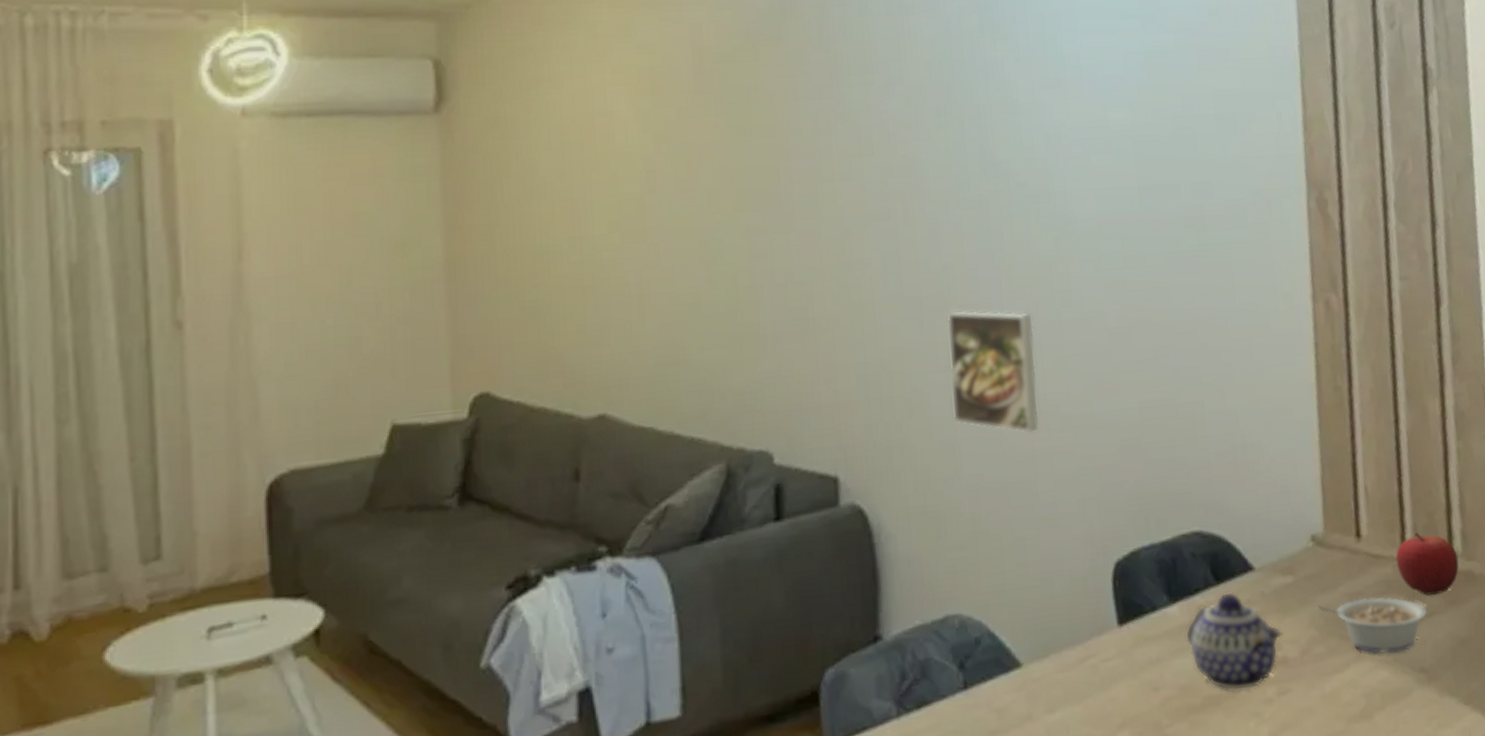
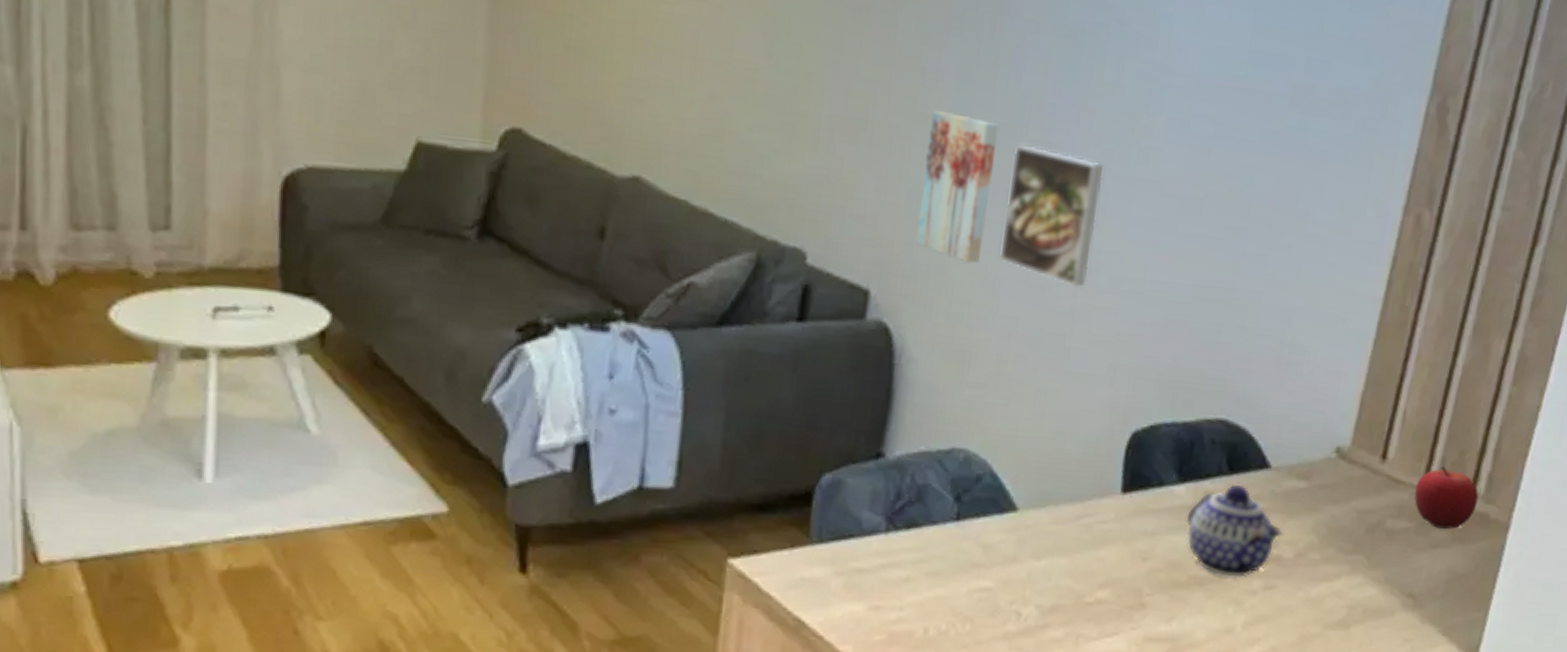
wall art: none [866,295,936,432] -> present [916,111,999,264]
legume: present [1318,596,1427,654] -> none [1324,515,1432,575]

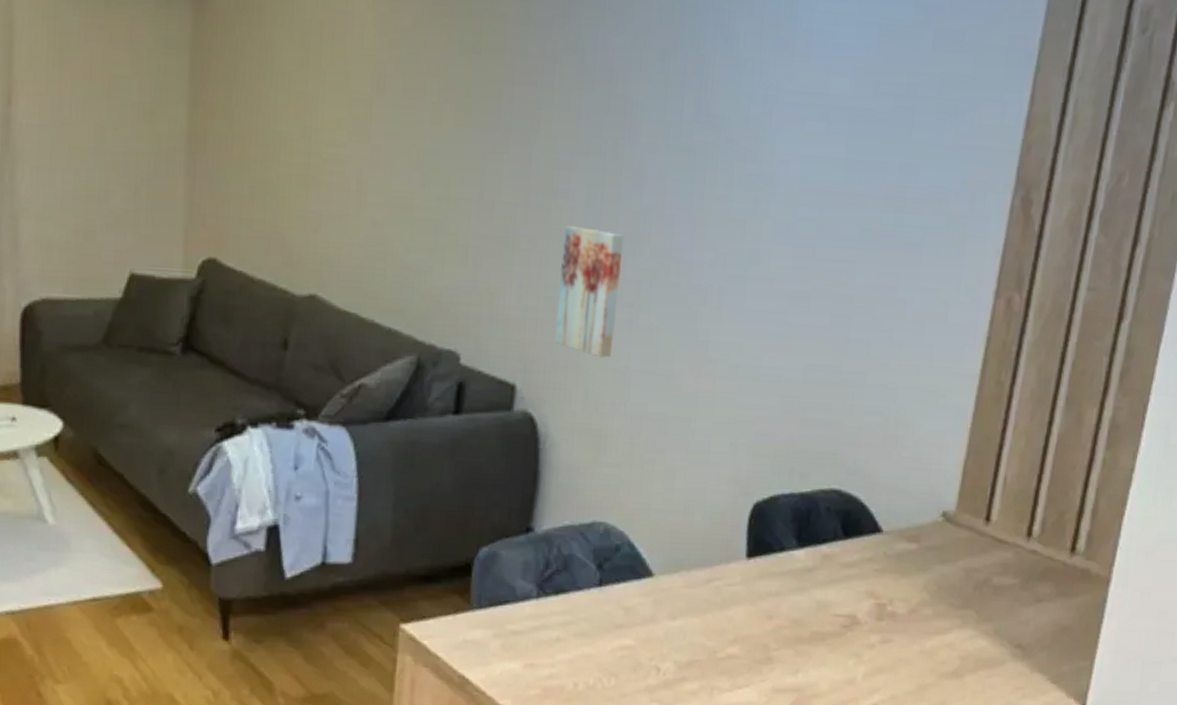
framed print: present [998,145,1103,287] -> none [628,252,718,375]
teapot: present [1186,484,1283,578] -> none [806,547,897,633]
fruit: present [1414,466,1479,529] -> none [1018,526,1080,584]

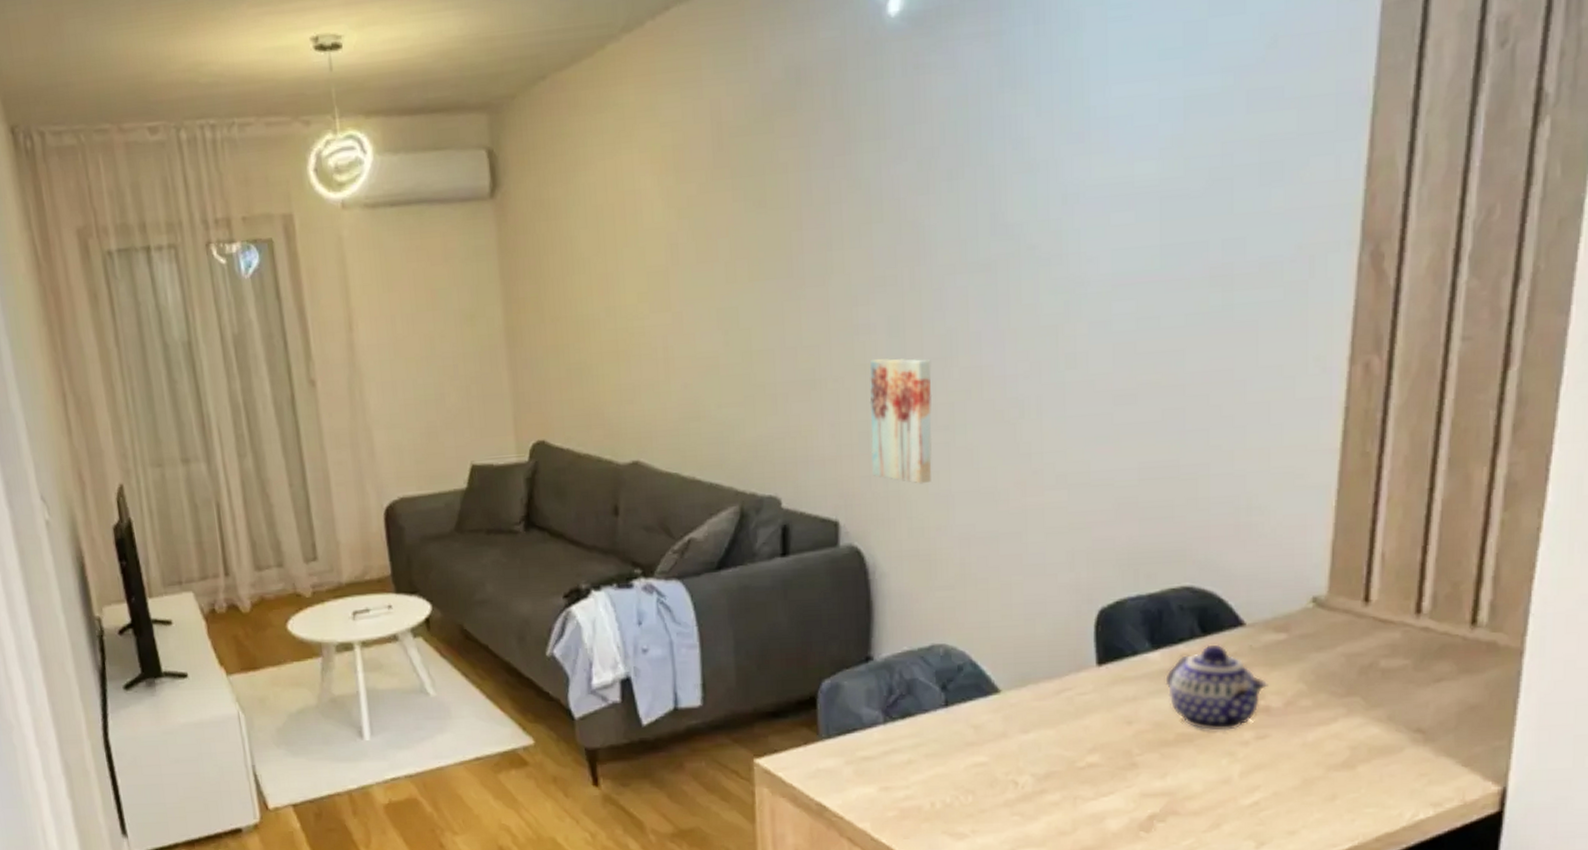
teapot: none [806,547,897,633] -> present [1165,644,1268,731]

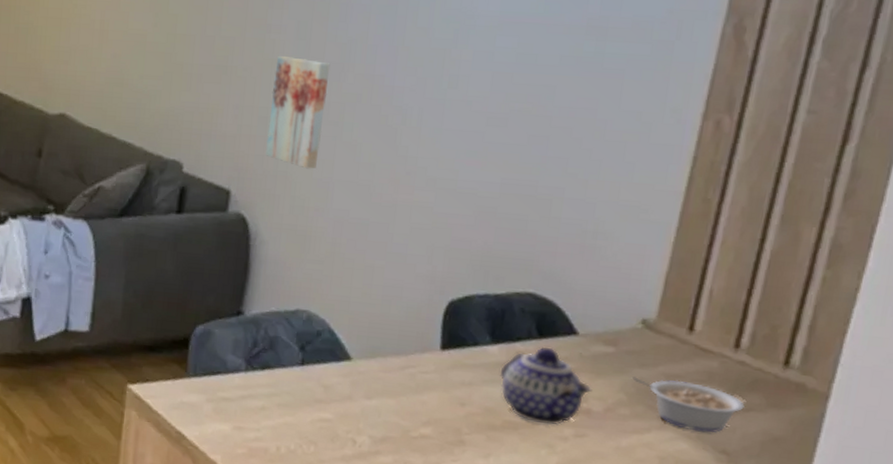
legume: none [1310,659,1435,713] -> present [632,376,745,433]

